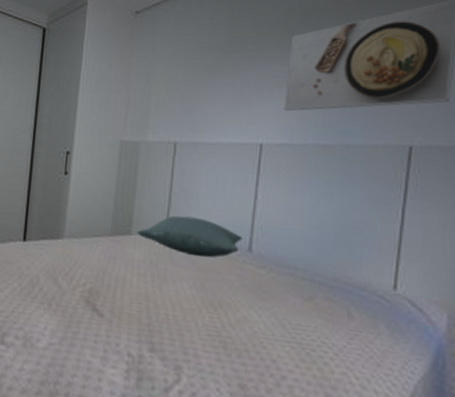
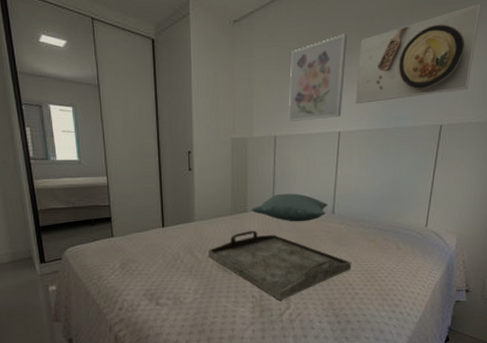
serving tray: none [74,260,276,368] -> present [207,231,352,301]
wall art: none [193,29,273,127] -> present [288,34,347,121]

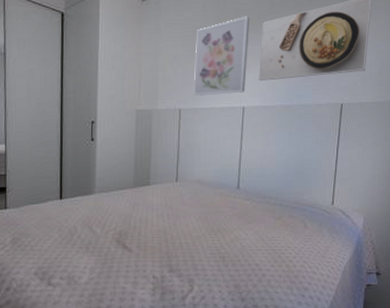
serving tray: present [207,231,352,301] -> none [107,205,258,282]
pillow: present [251,193,329,222] -> none [154,167,234,197]

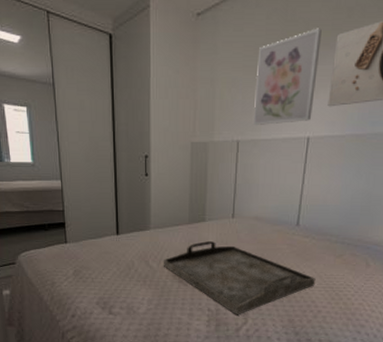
serving tray: none [107,205,258,282] -> present [163,241,316,315]

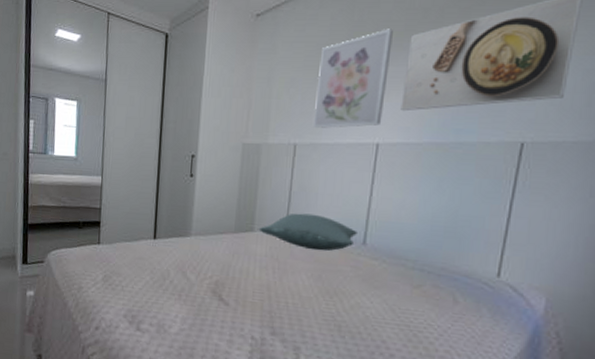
serving tray: present [163,241,316,315] -> none [202,254,387,349]
pillow: none [209,203,293,234] -> present [258,213,359,251]

